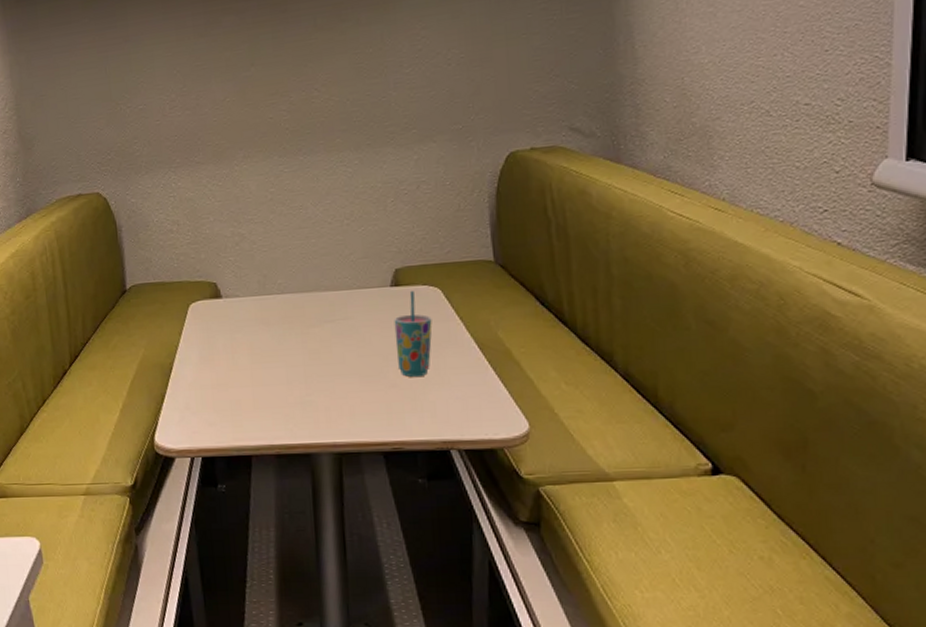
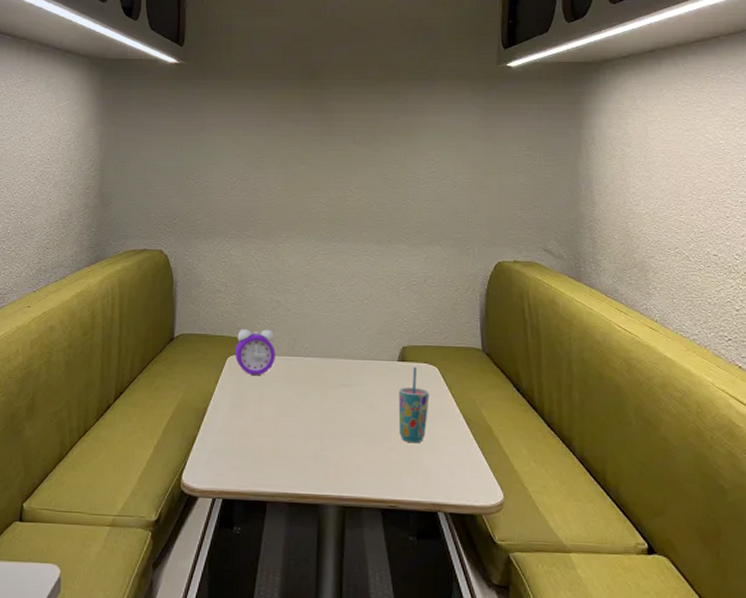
alarm clock: none [196,268,245,321] -> present [234,328,275,375]

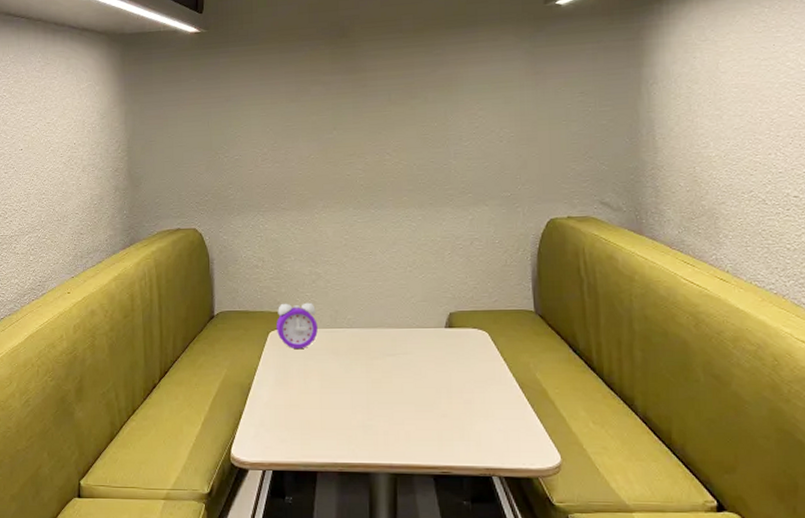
cup: present [398,367,430,444] -> none [447,333,480,410]

